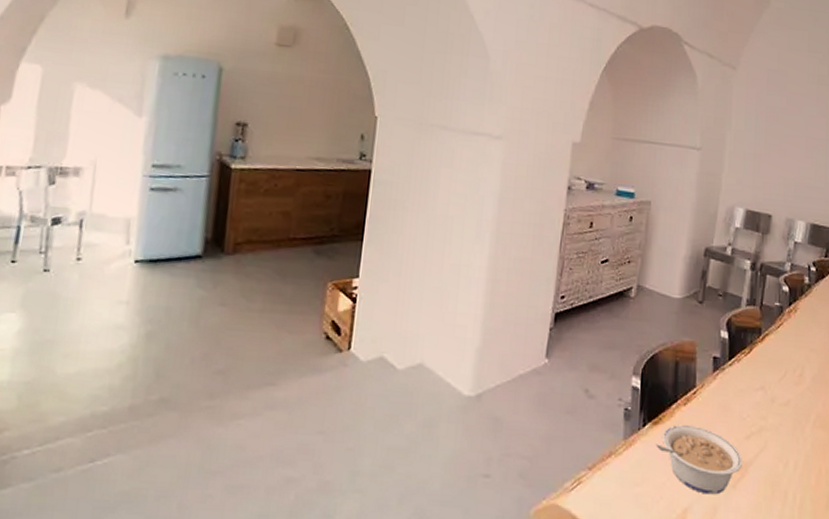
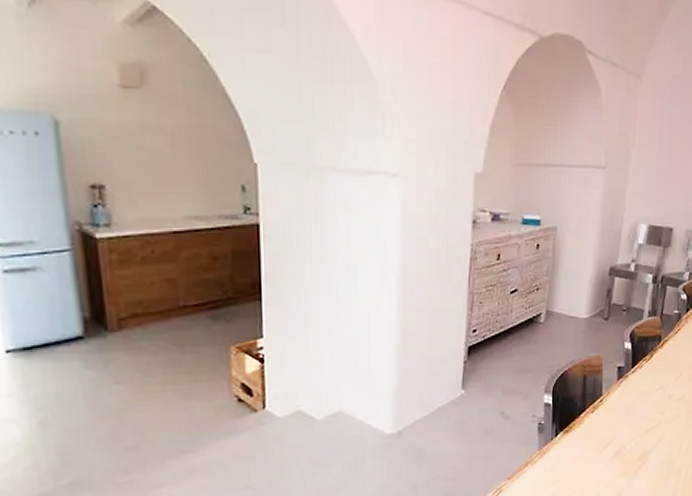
legume: present [656,424,742,495] -> none [567,428,643,483]

